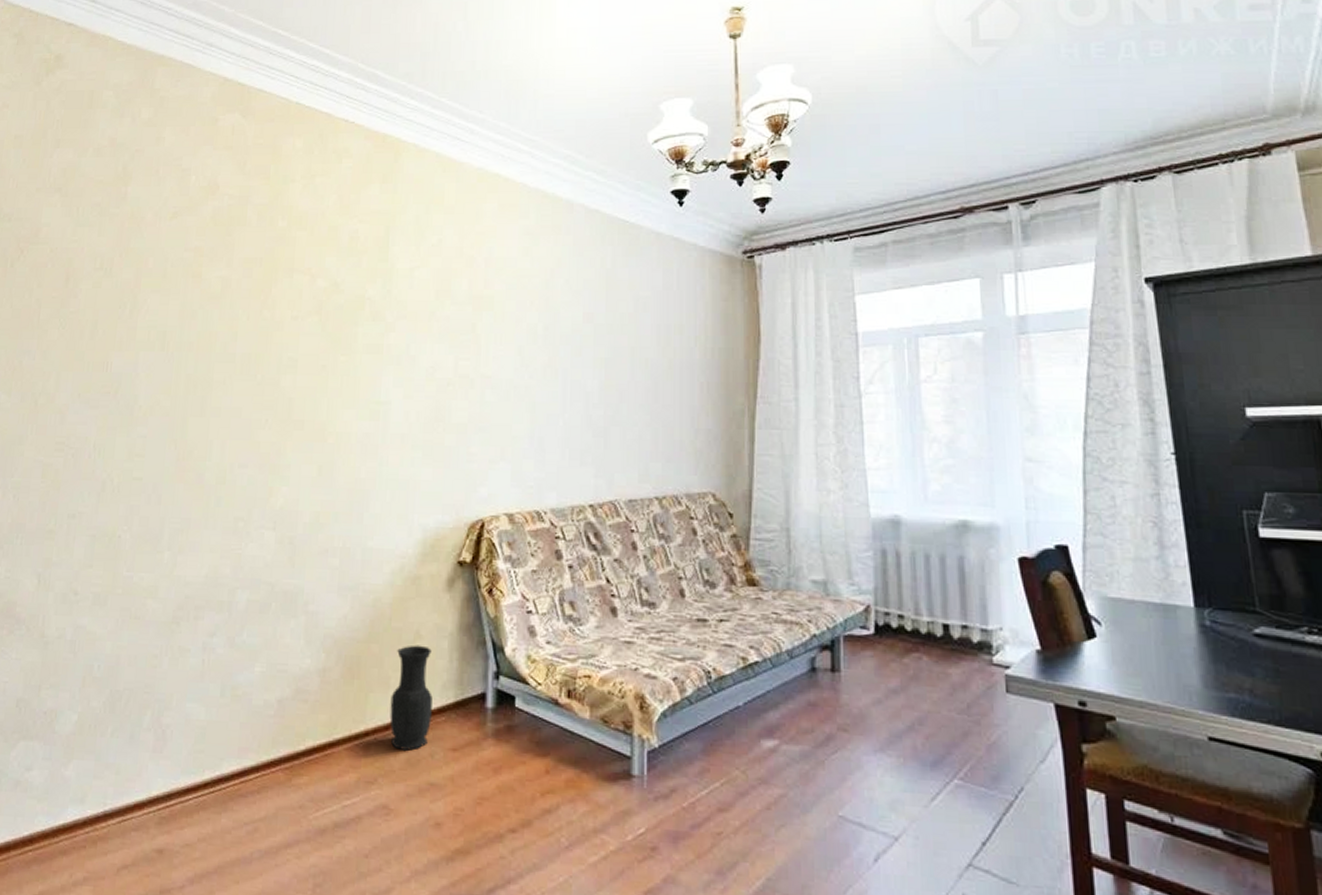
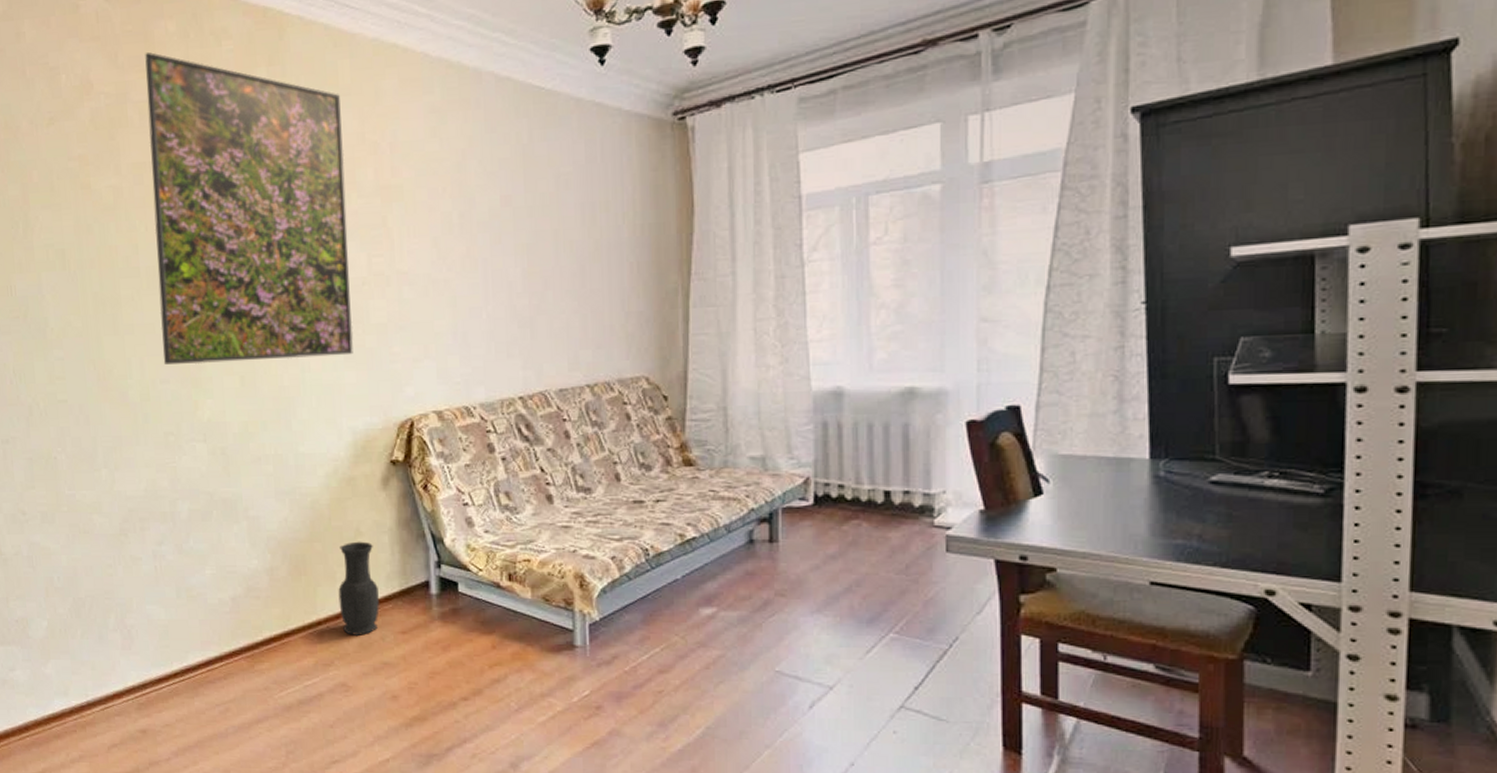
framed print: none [244,164,444,452] -> present [145,52,354,365]

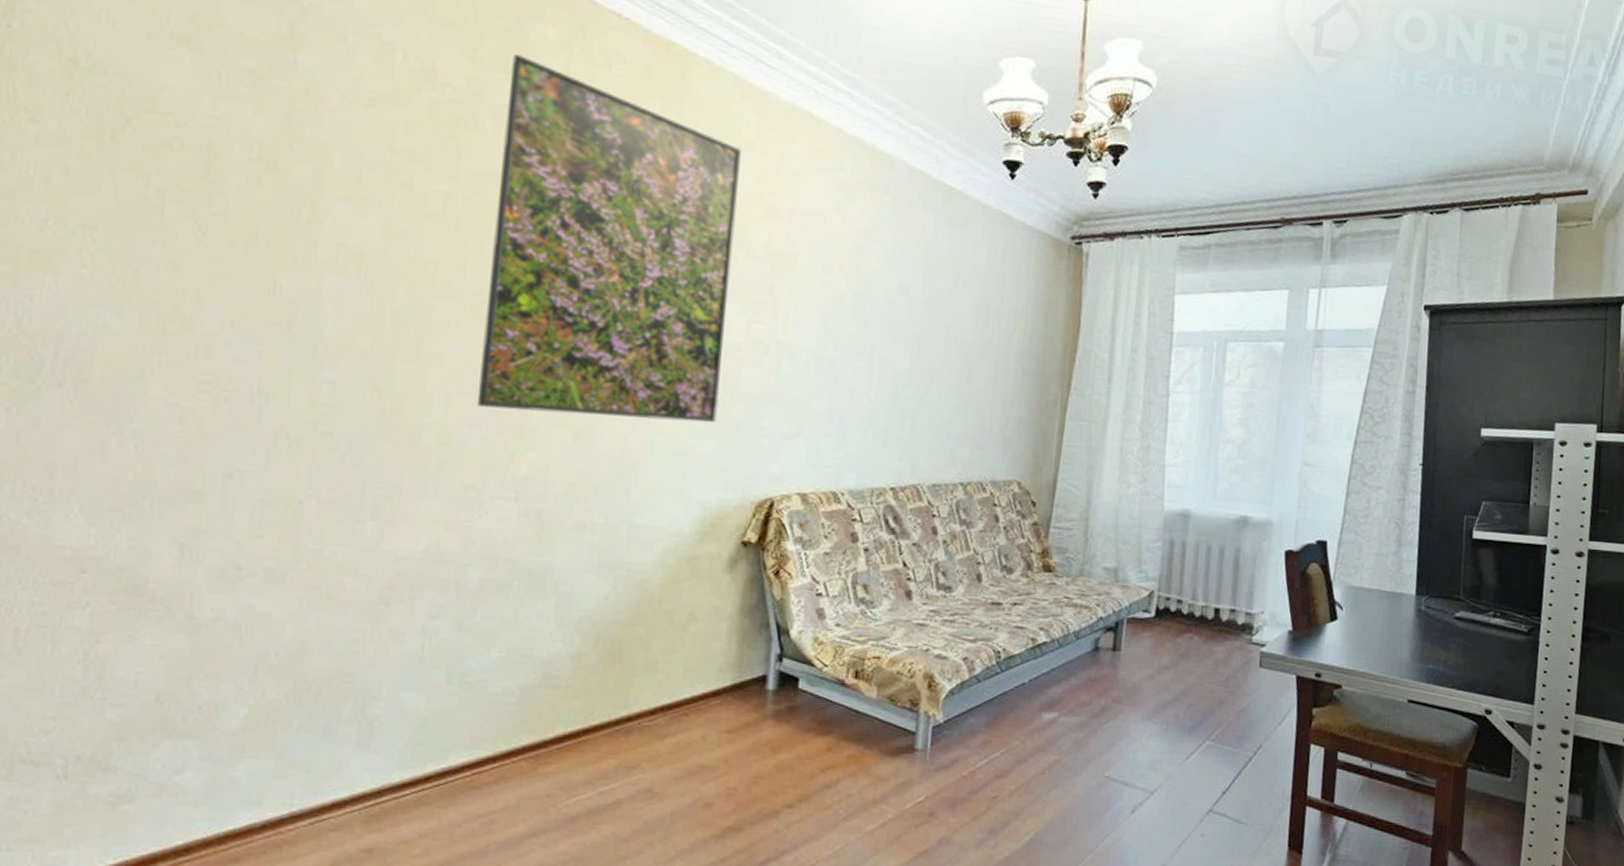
vase: present [338,541,380,635] -> none [656,627,708,734]

